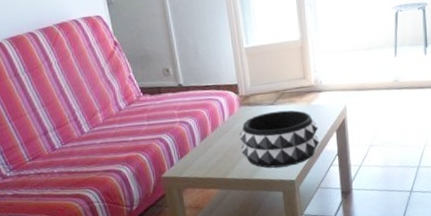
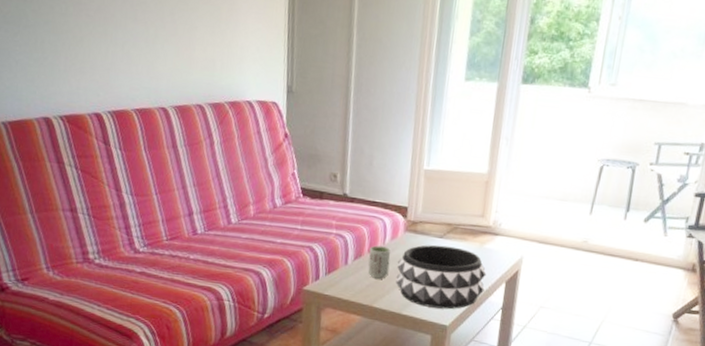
cup: none [212,123,234,153] -> present [368,245,391,279]

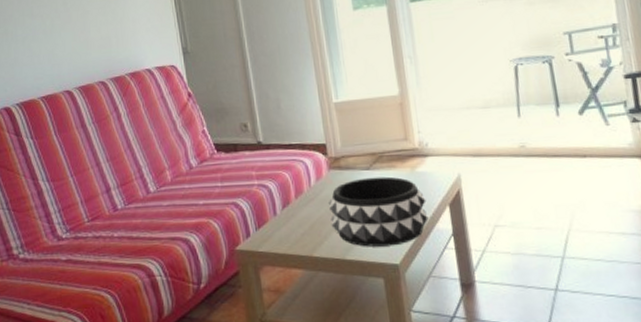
cup: present [368,245,391,279] -> none [296,189,322,225]

